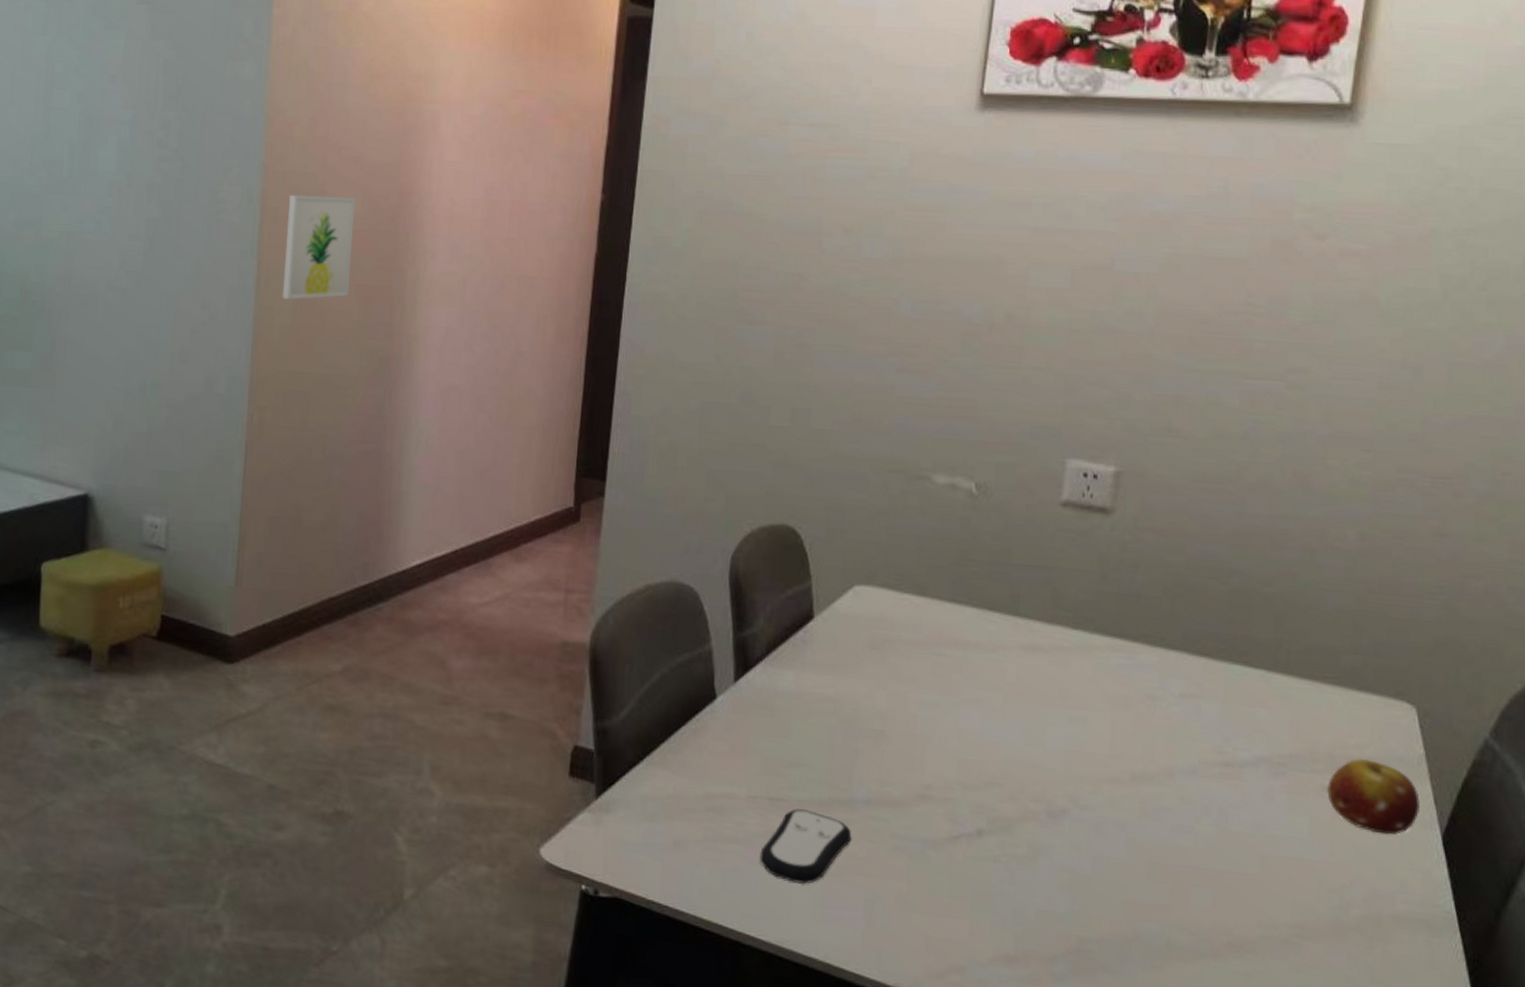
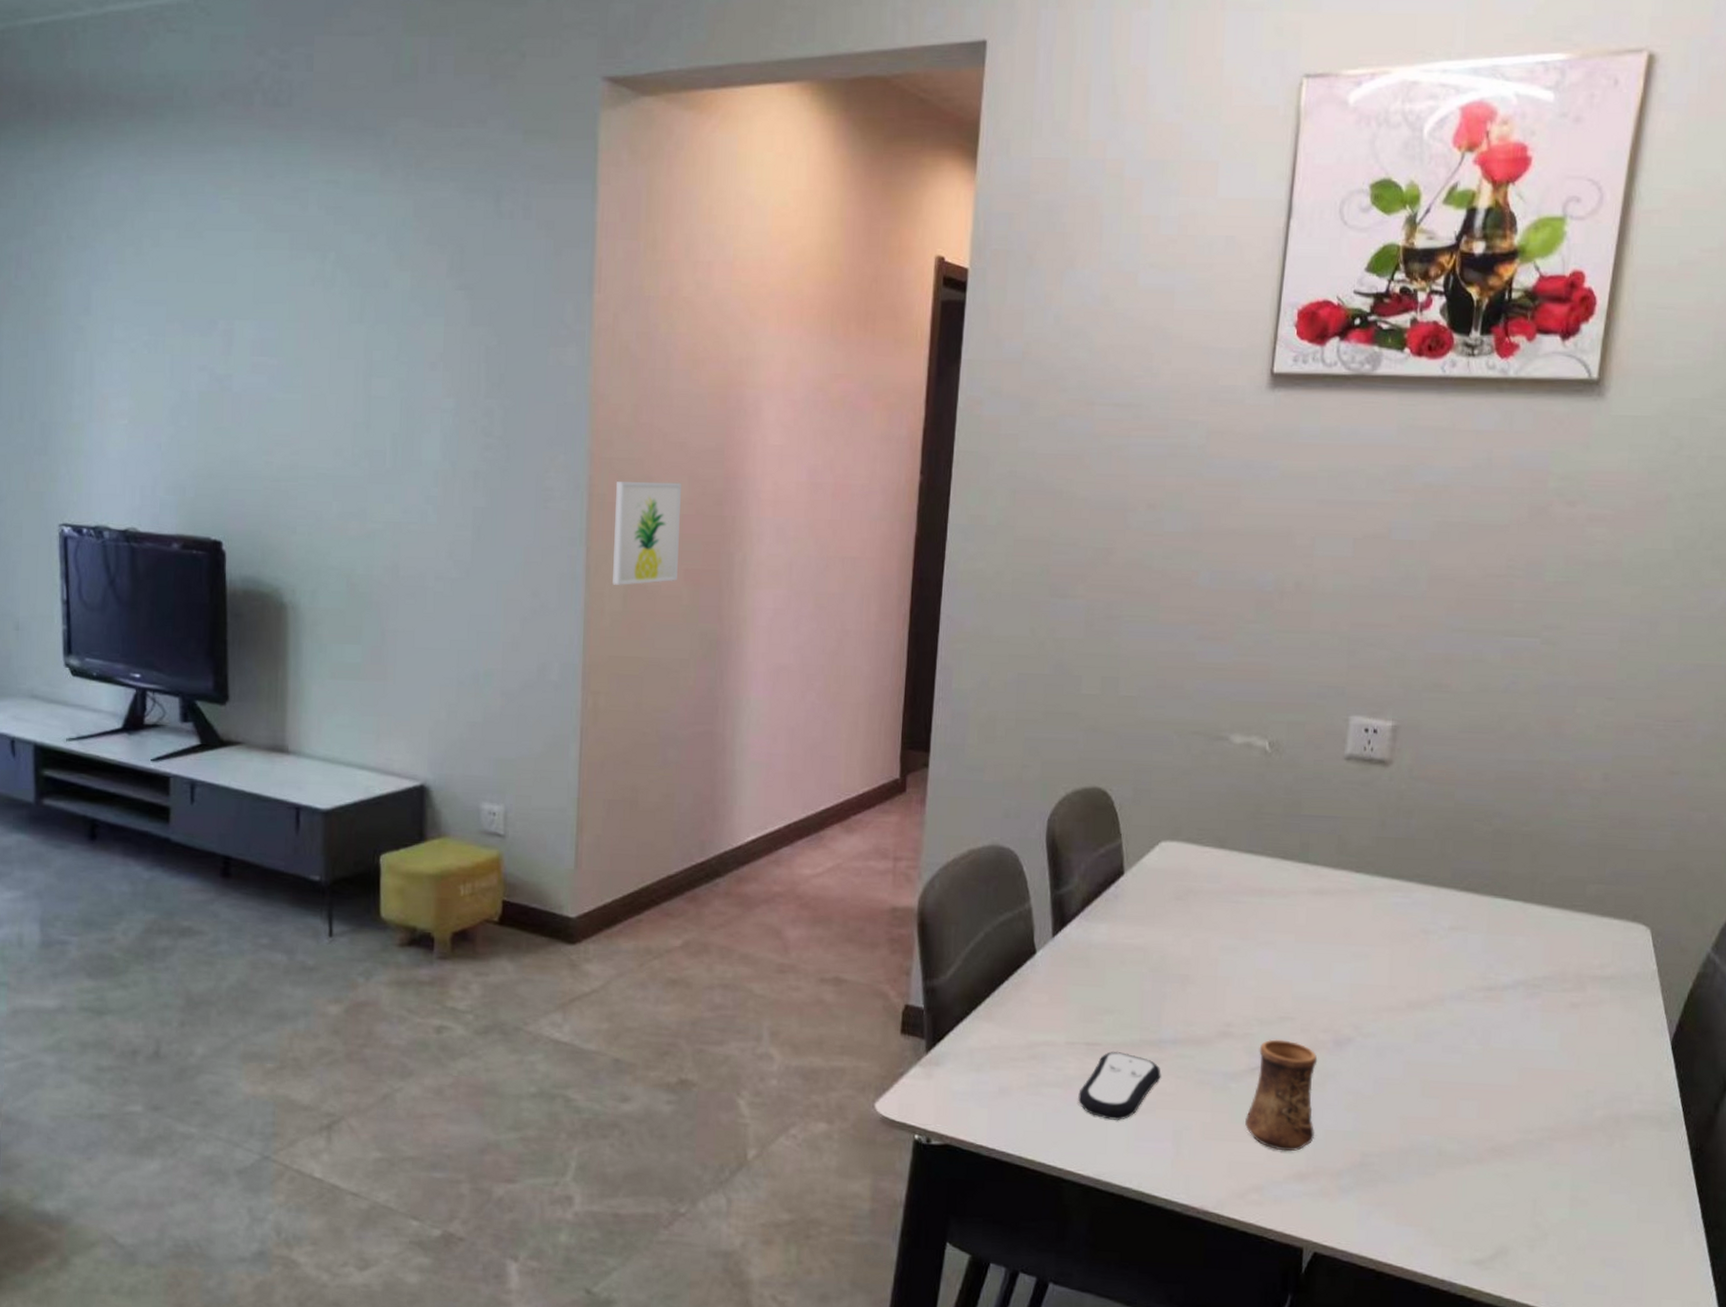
cup: none [945,805,1028,931] -> present [1245,1039,1318,1152]
fruit: present [1326,758,1421,835] -> none [1574,976,1654,1043]

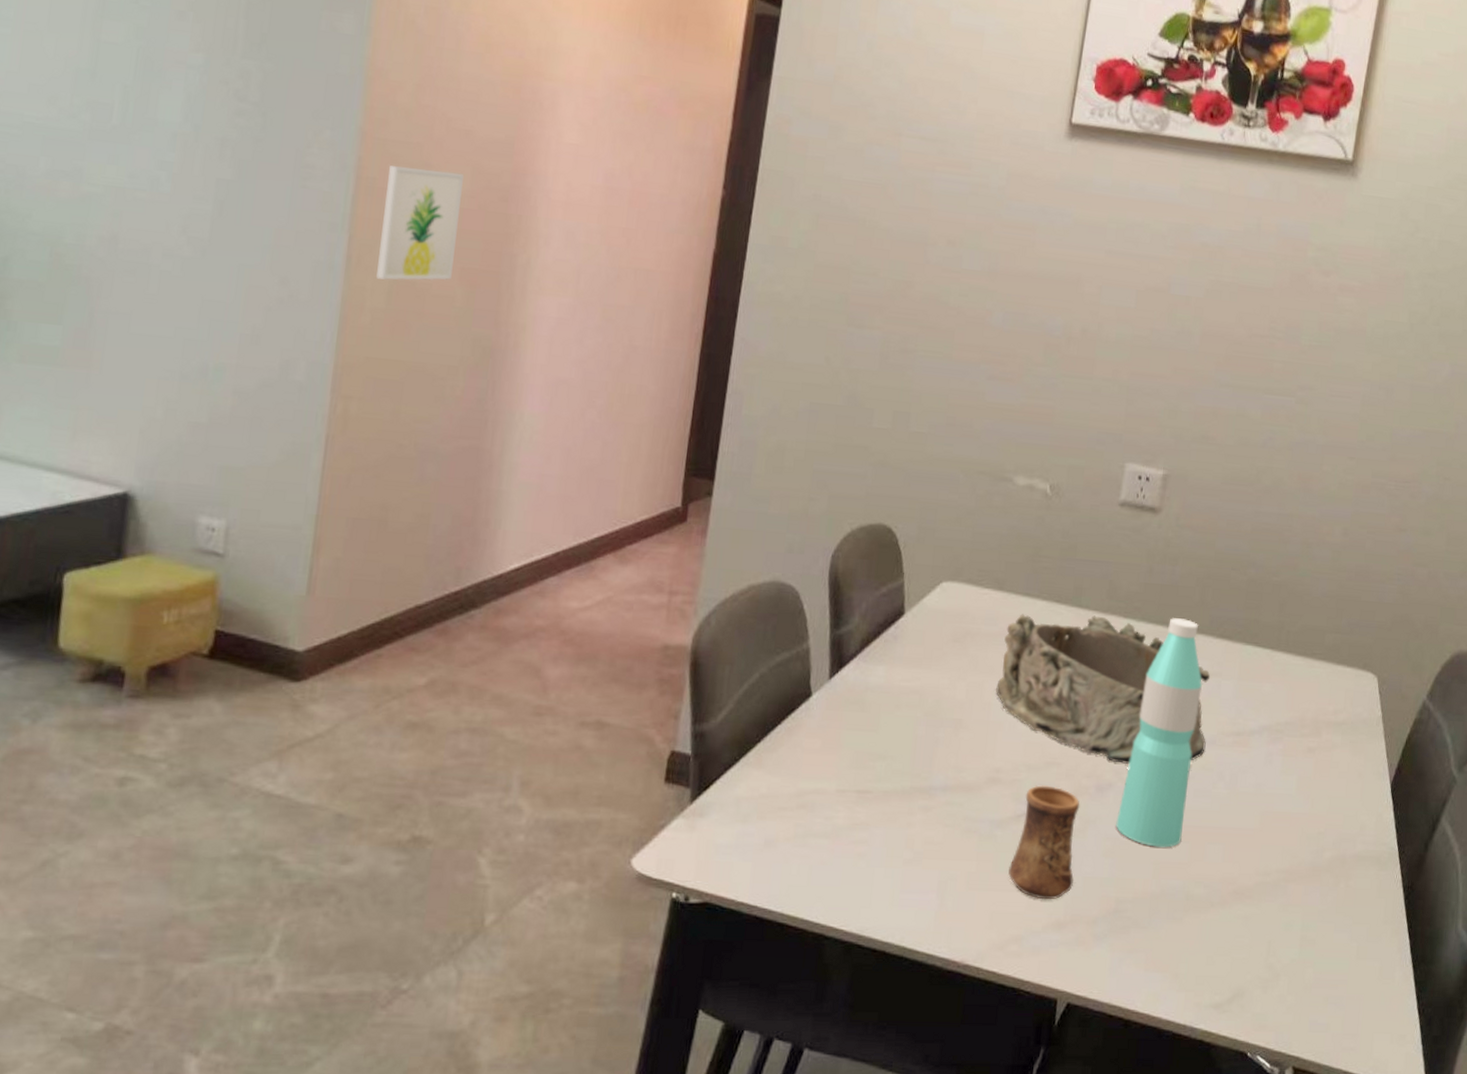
remote control: present [1078,1051,1161,1120] -> none [845,799,930,872]
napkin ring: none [1222,871,1455,1019] -> present [996,614,1211,764]
water bottle: none [1357,871,1446,1103] -> present [1116,618,1202,848]

